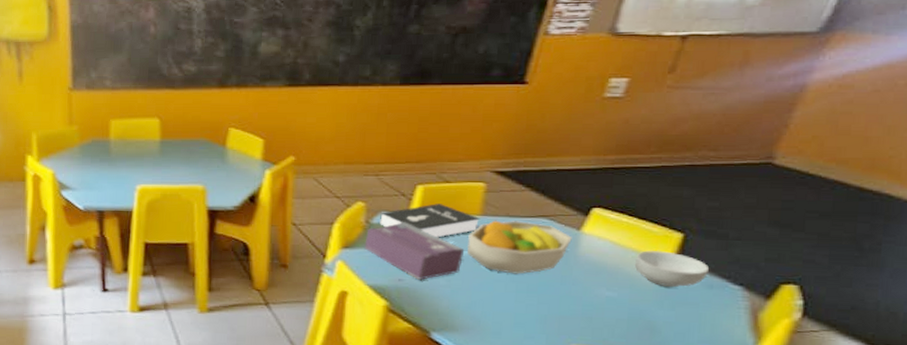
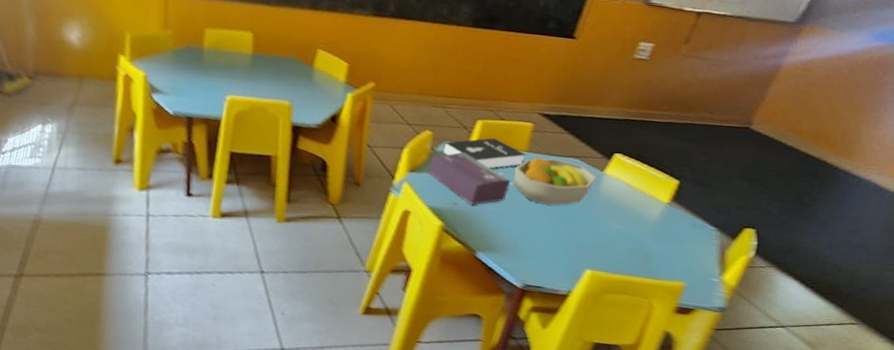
cereal bowl: present [635,250,710,288] -> none [641,193,695,225]

